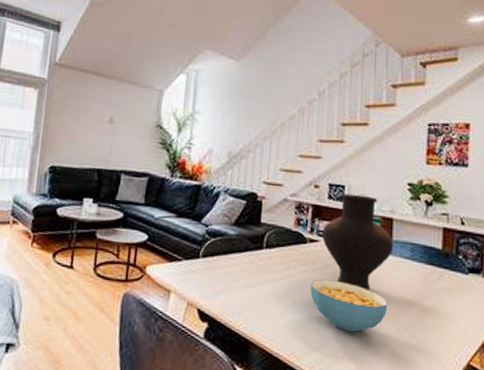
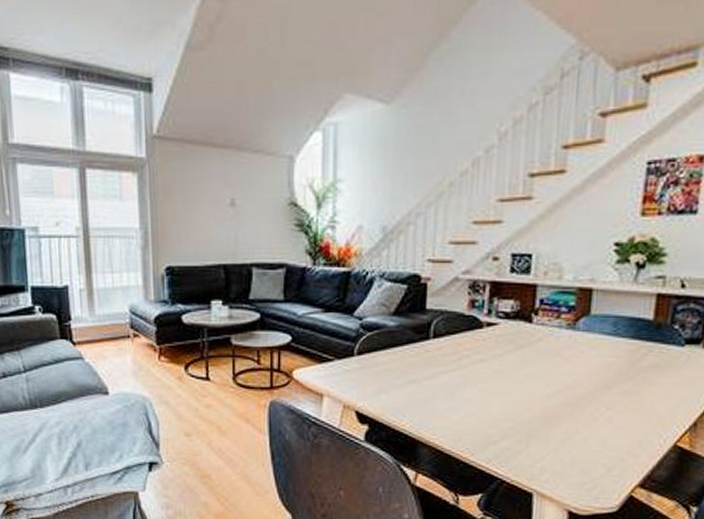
cereal bowl: present [310,279,388,332] -> none [487,367,582,421]
vase: present [322,193,394,291] -> none [502,264,592,375]

